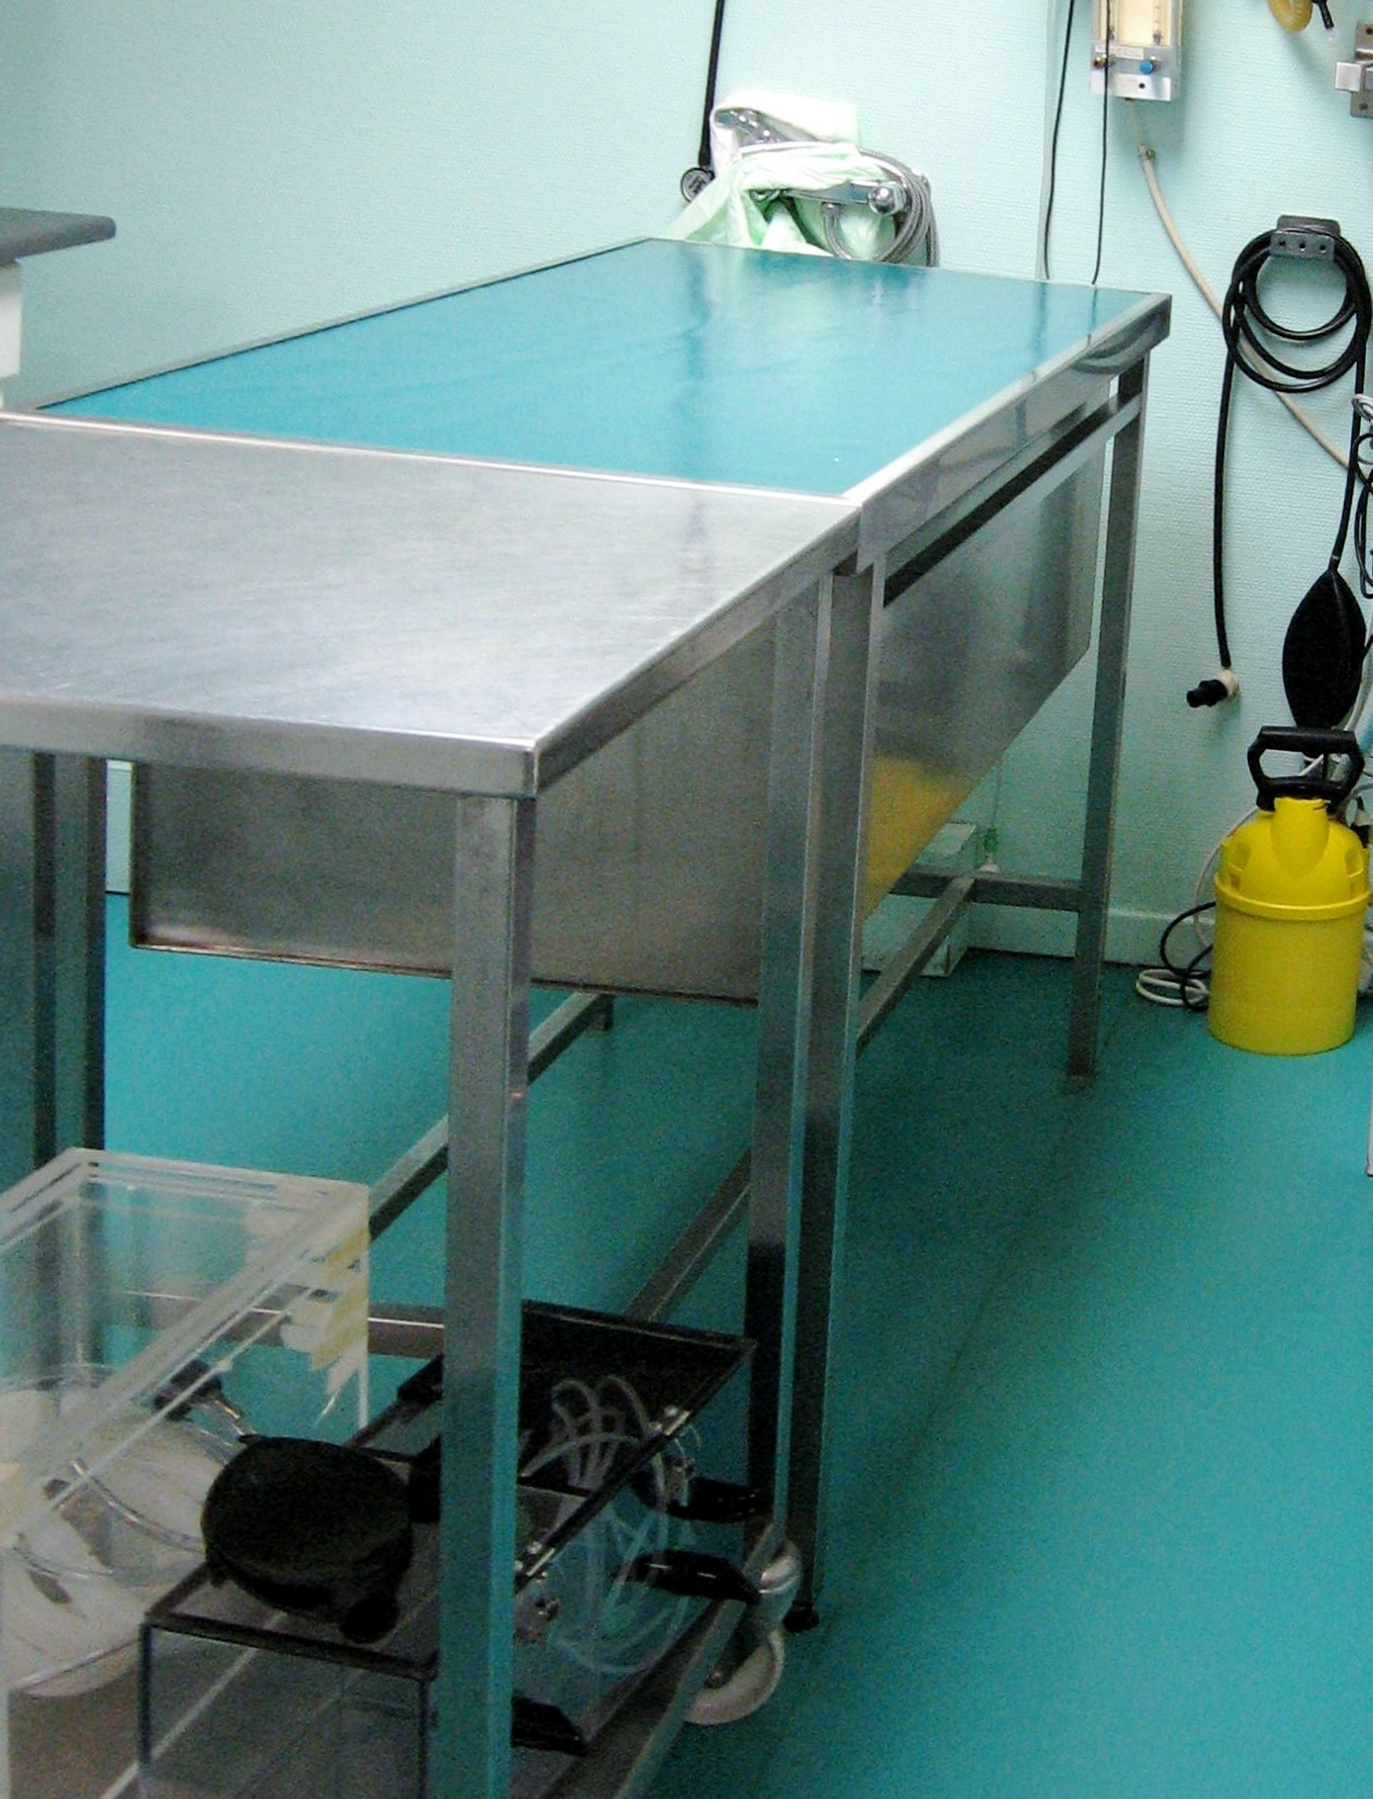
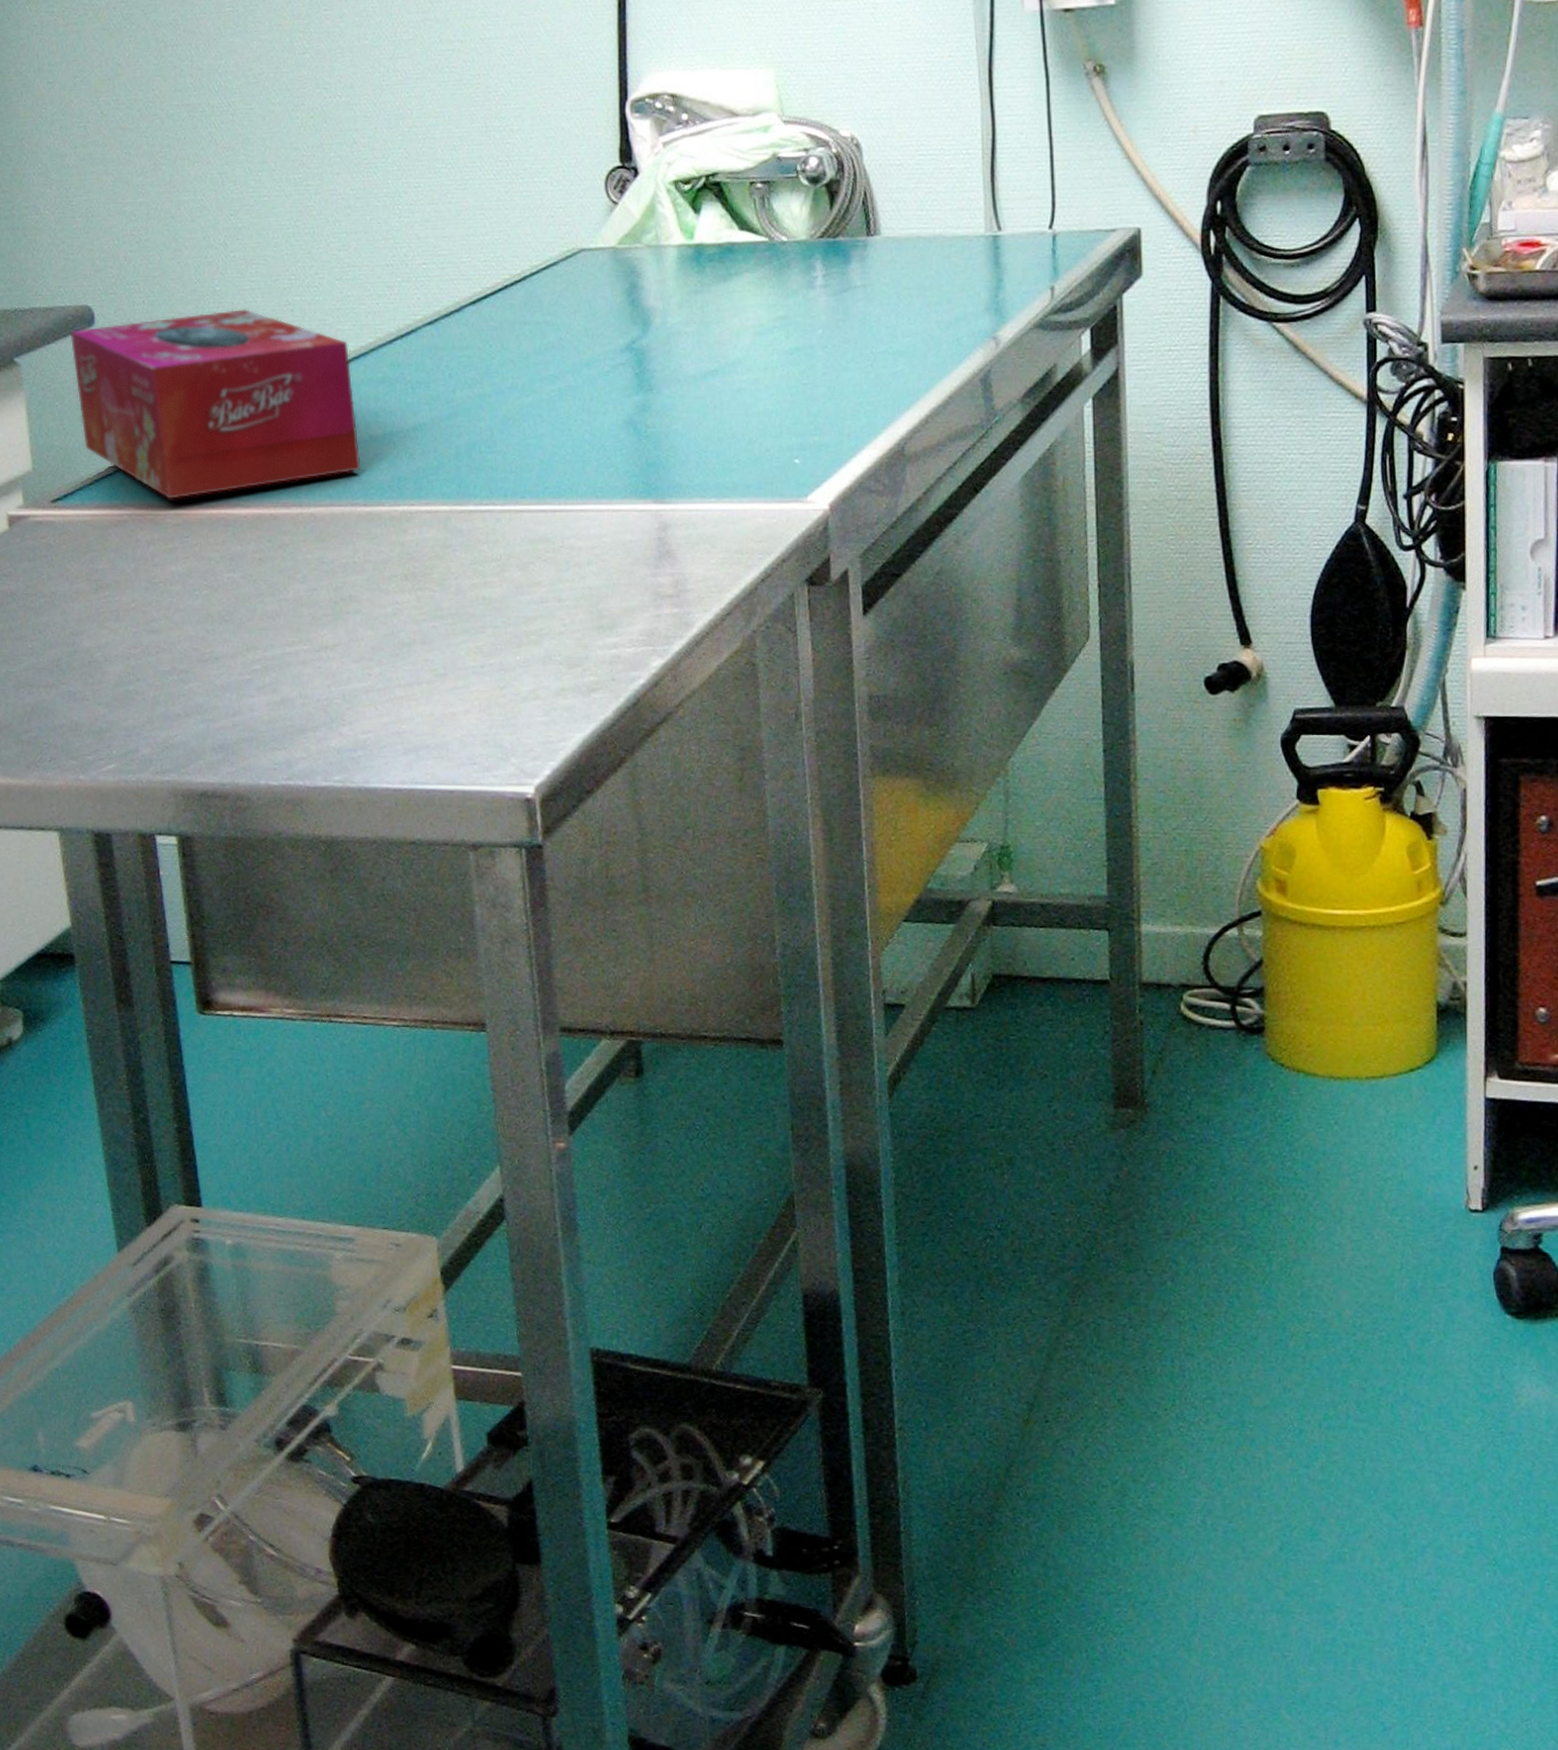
tissue box: none [84,239,395,422] -> present [70,309,361,499]

